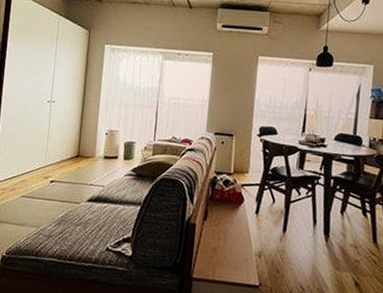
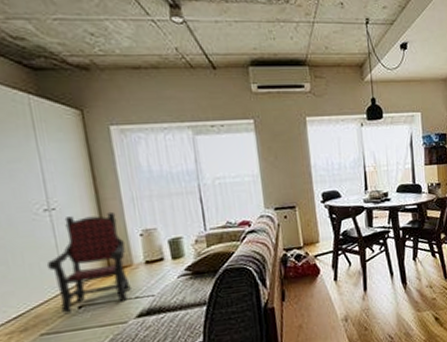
armchair: none [38,109,94,186] -> present [46,211,131,315]

